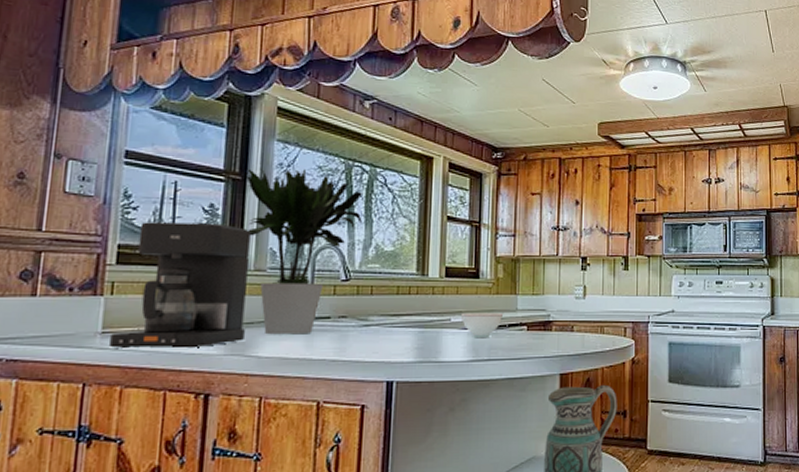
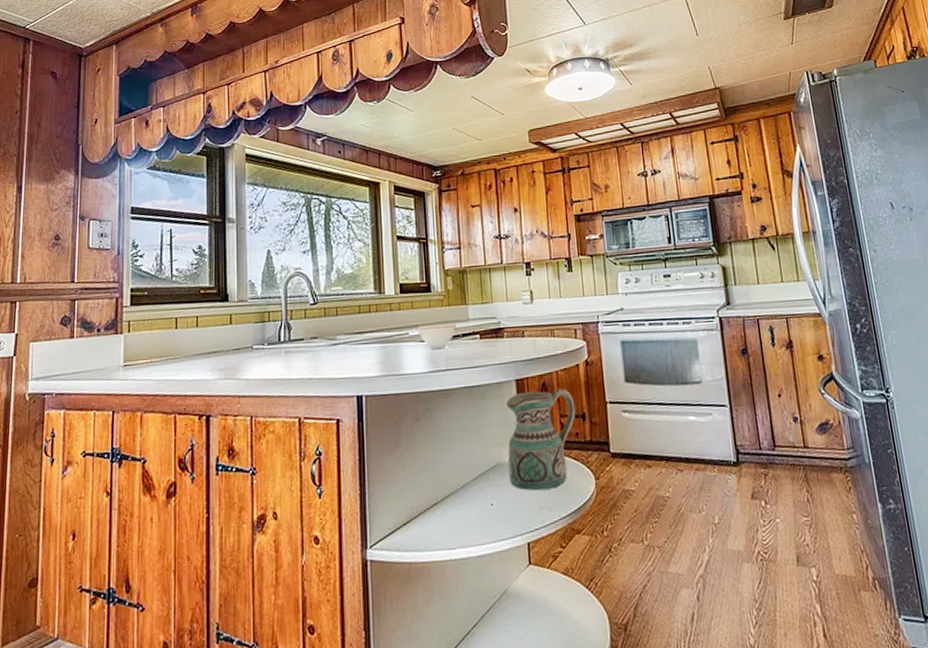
coffee maker: present [109,222,251,349] -> none [130,262,234,380]
potted plant: present [246,169,365,335] -> none [225,207,324,359]

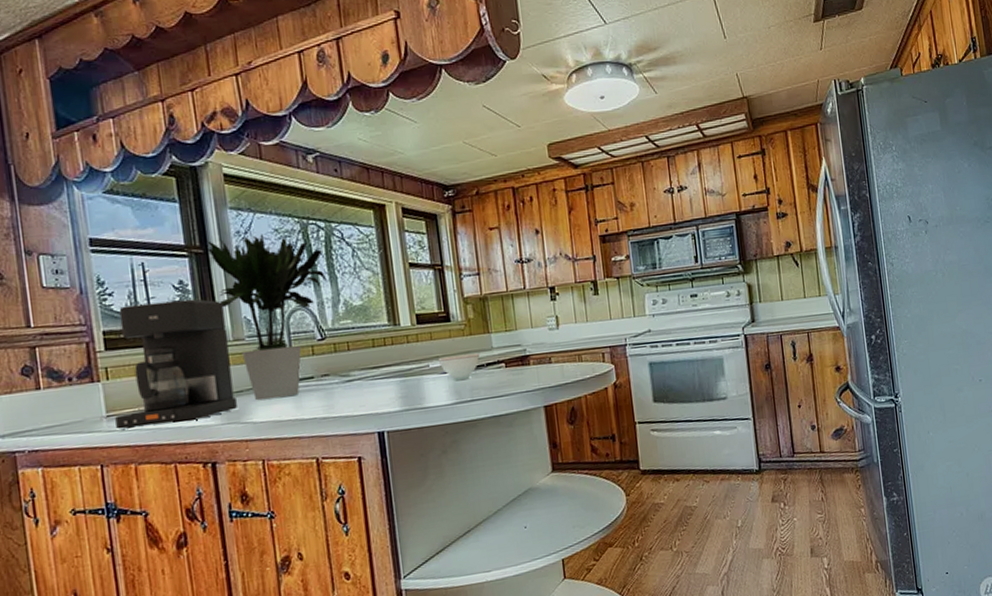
coffee maker: none [130,262,234,380] -> present [115,299,237,430]
potted plant: none [225,207,324,359] -> present [207,234,327,401]
ceramic pitcher: present [506,387,576,492] -> none [535,411,606,512]

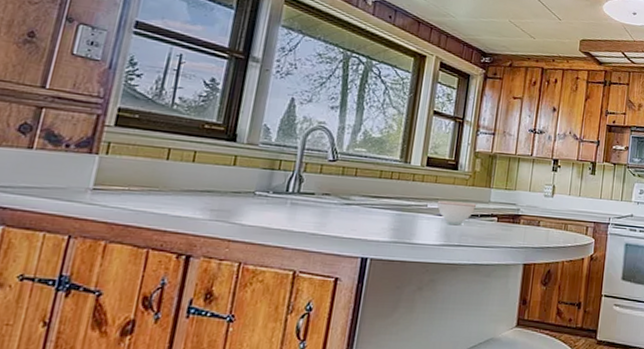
coffee maker: present [115,299,237,430] -> none [99,89,248,212]
potted plant: present [207,234,327,401] -> none [244,49,360,208]

